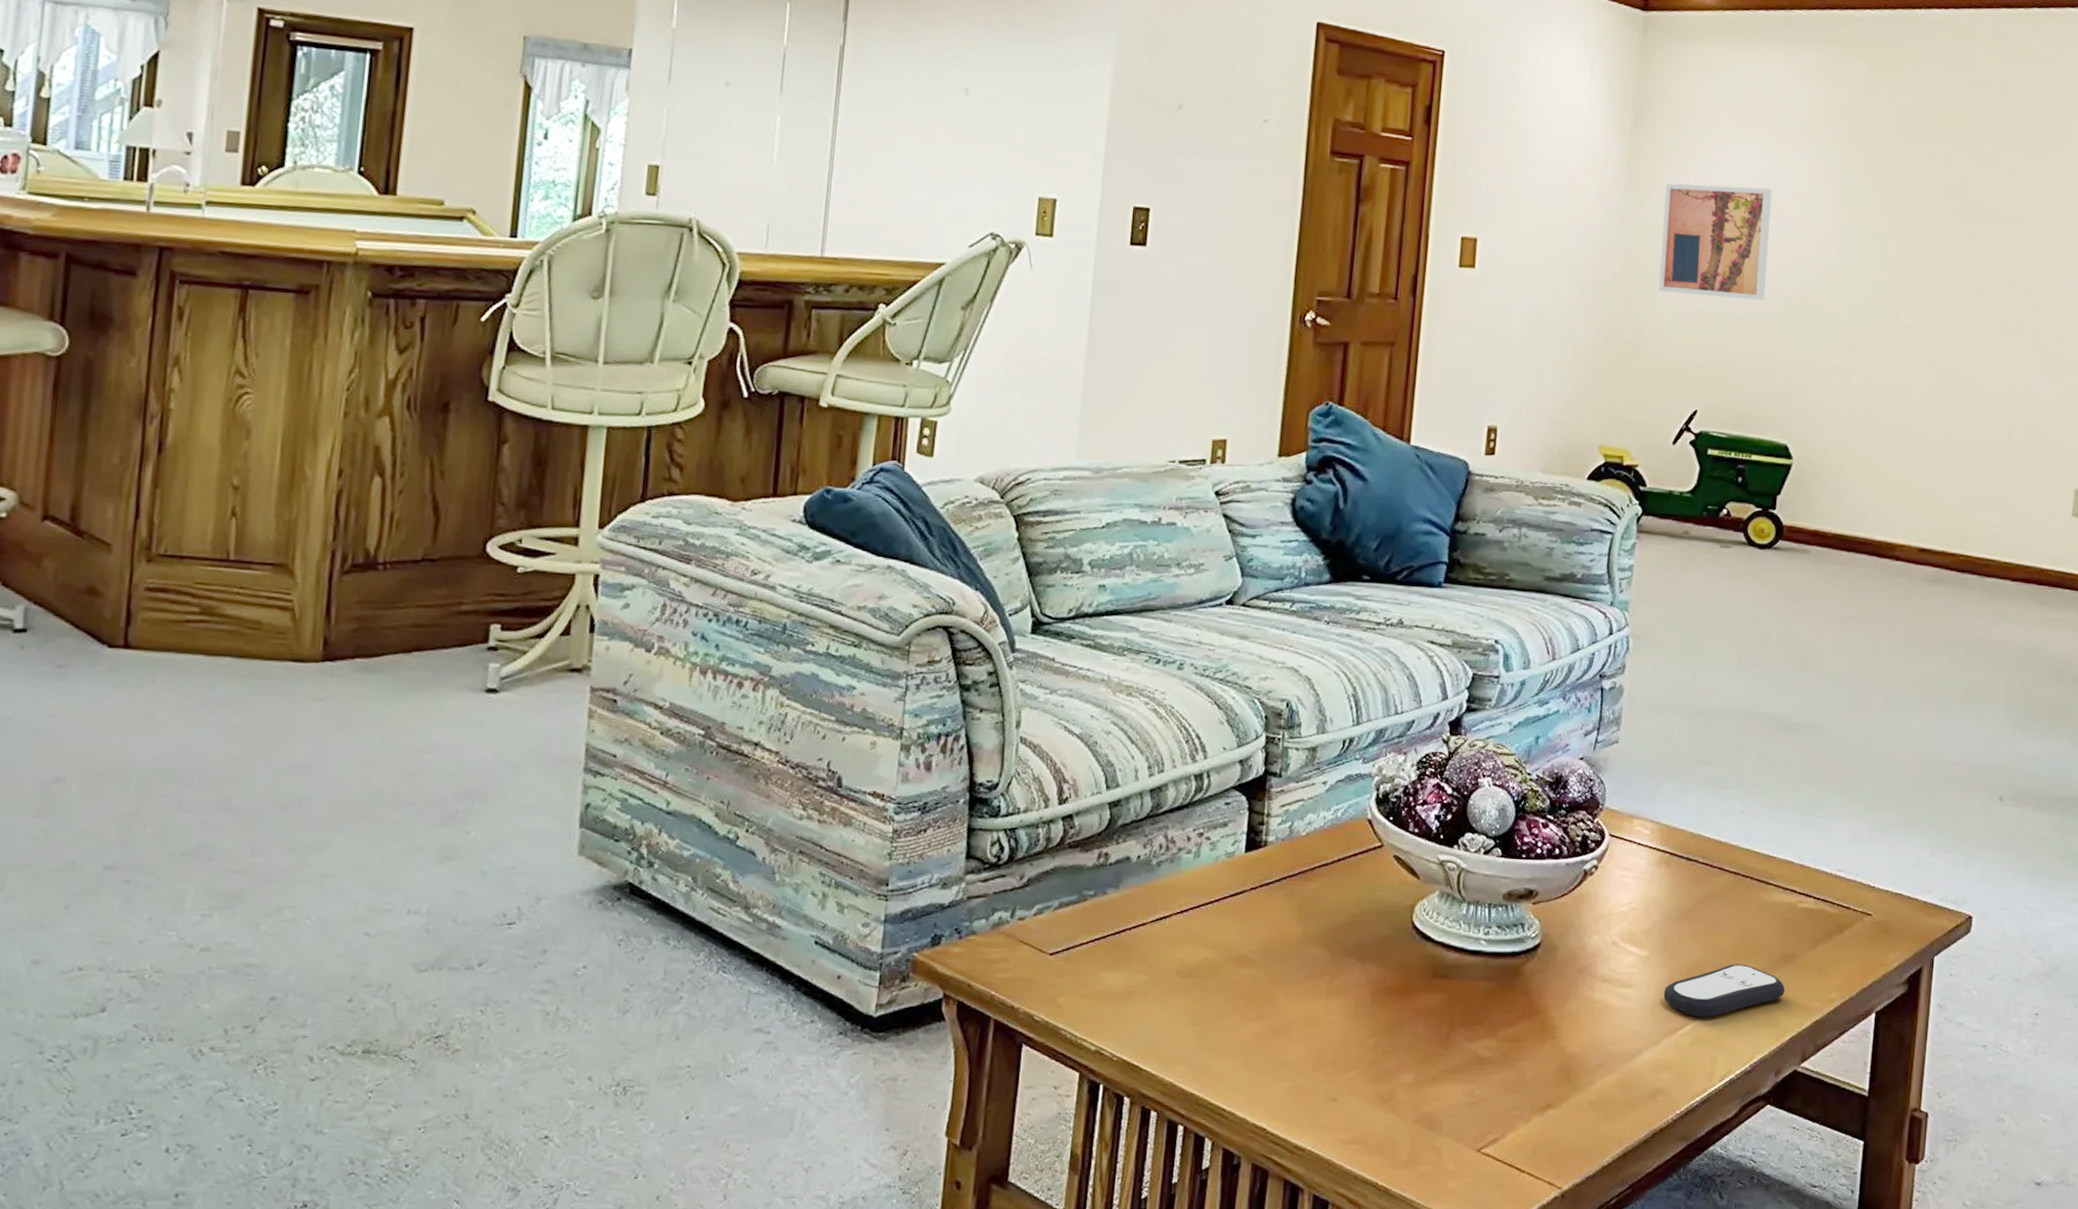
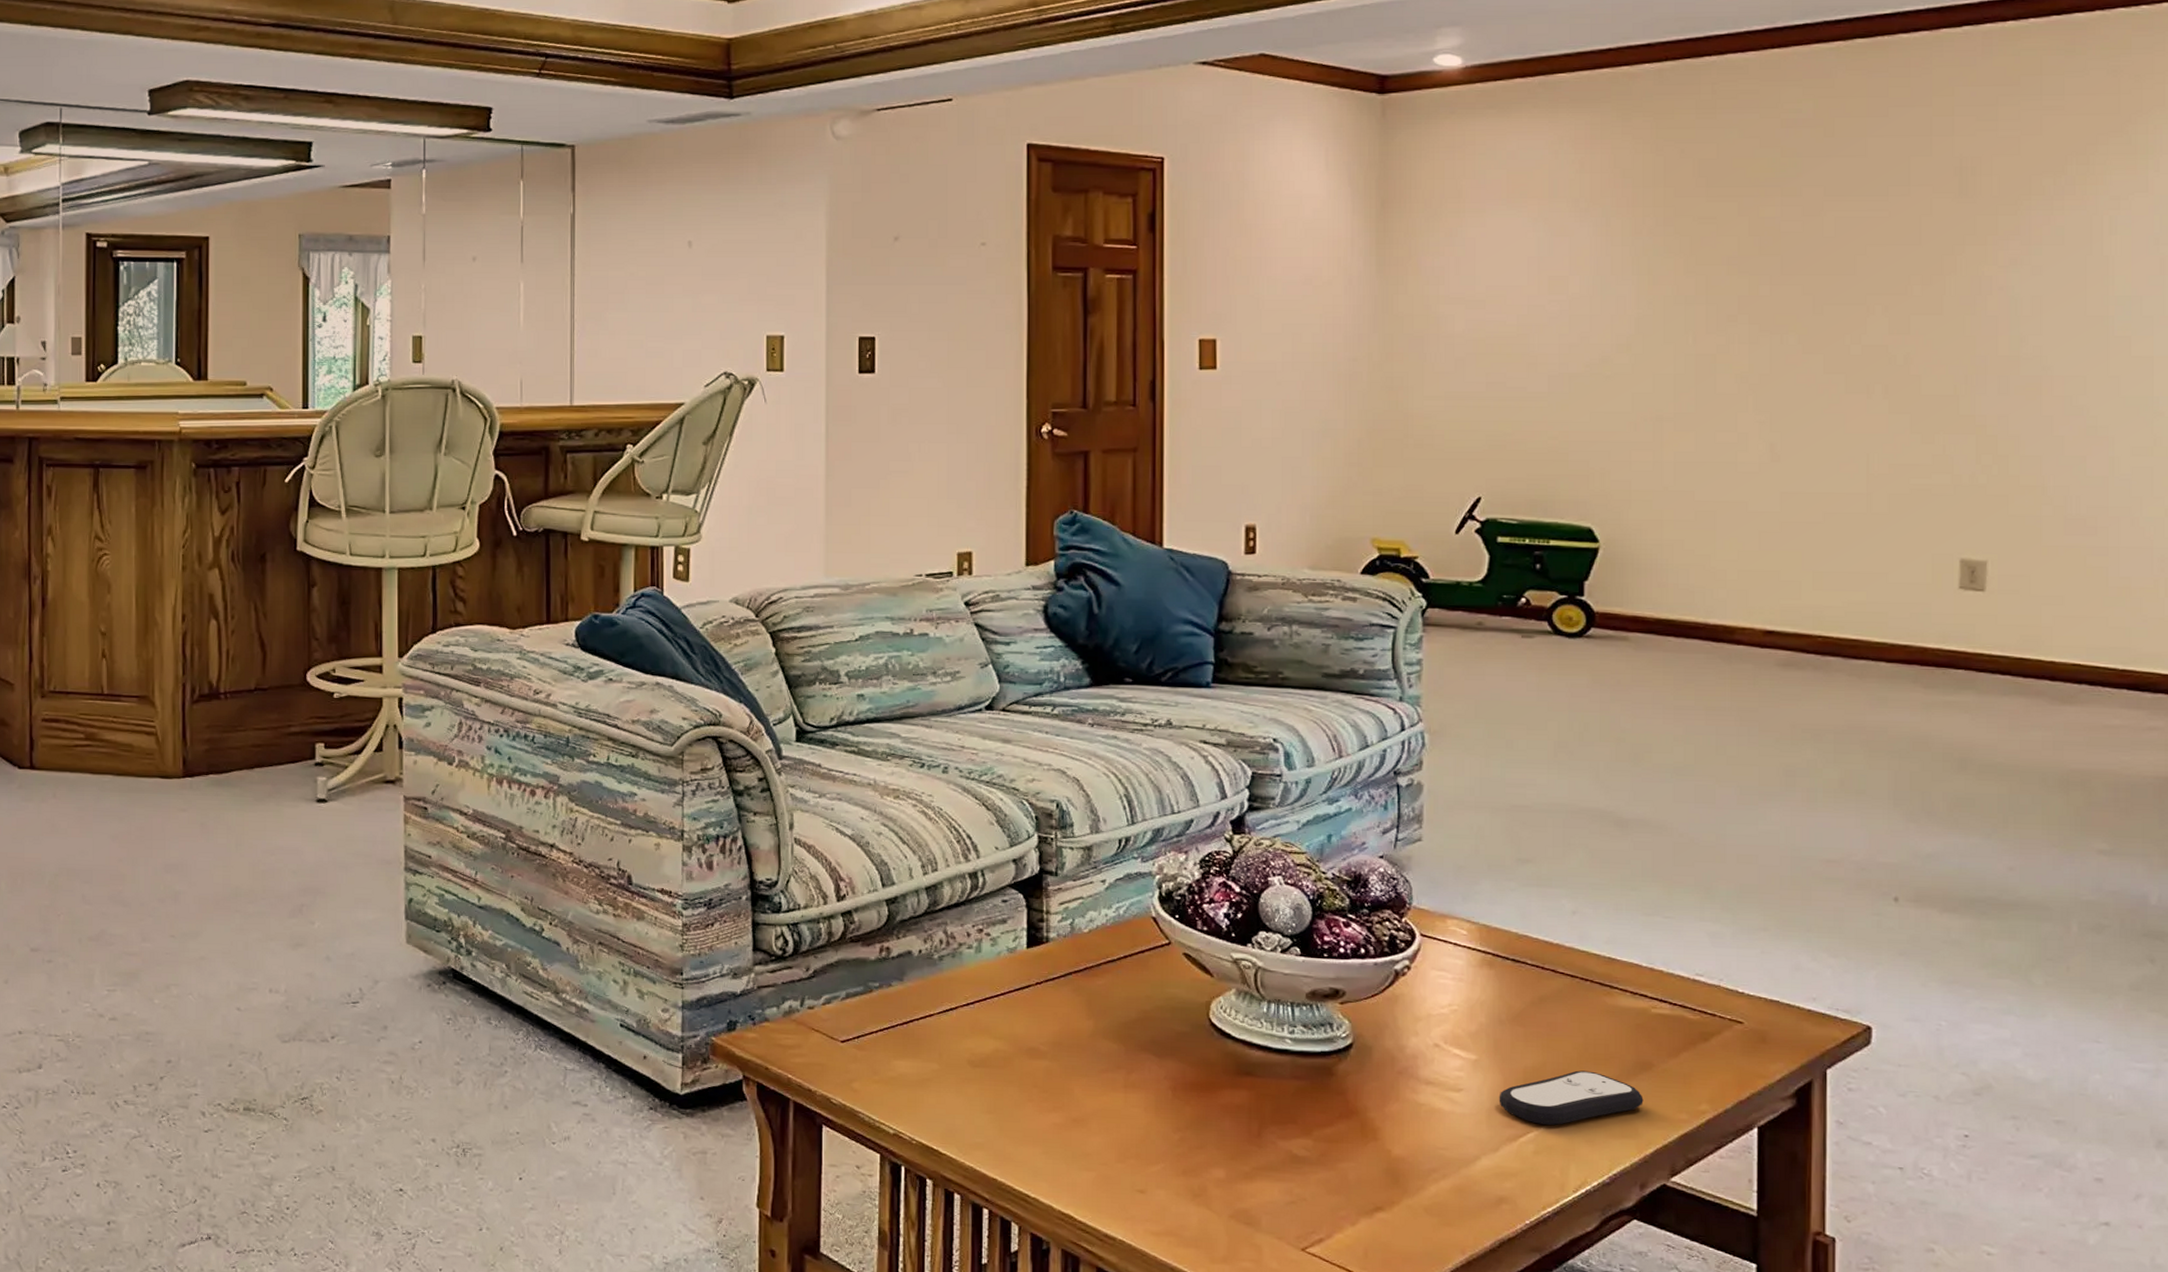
wall art: present [1658,183,1773,301] -> none [1423,262,1549,380]

